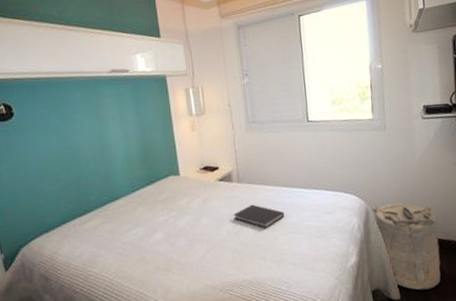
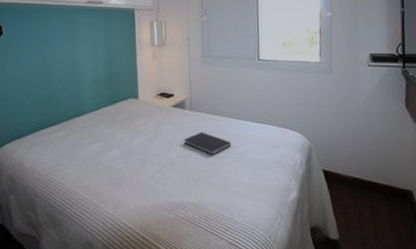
laundry hamper: present [372,202,441,290] -> none [315,144,381,233]

